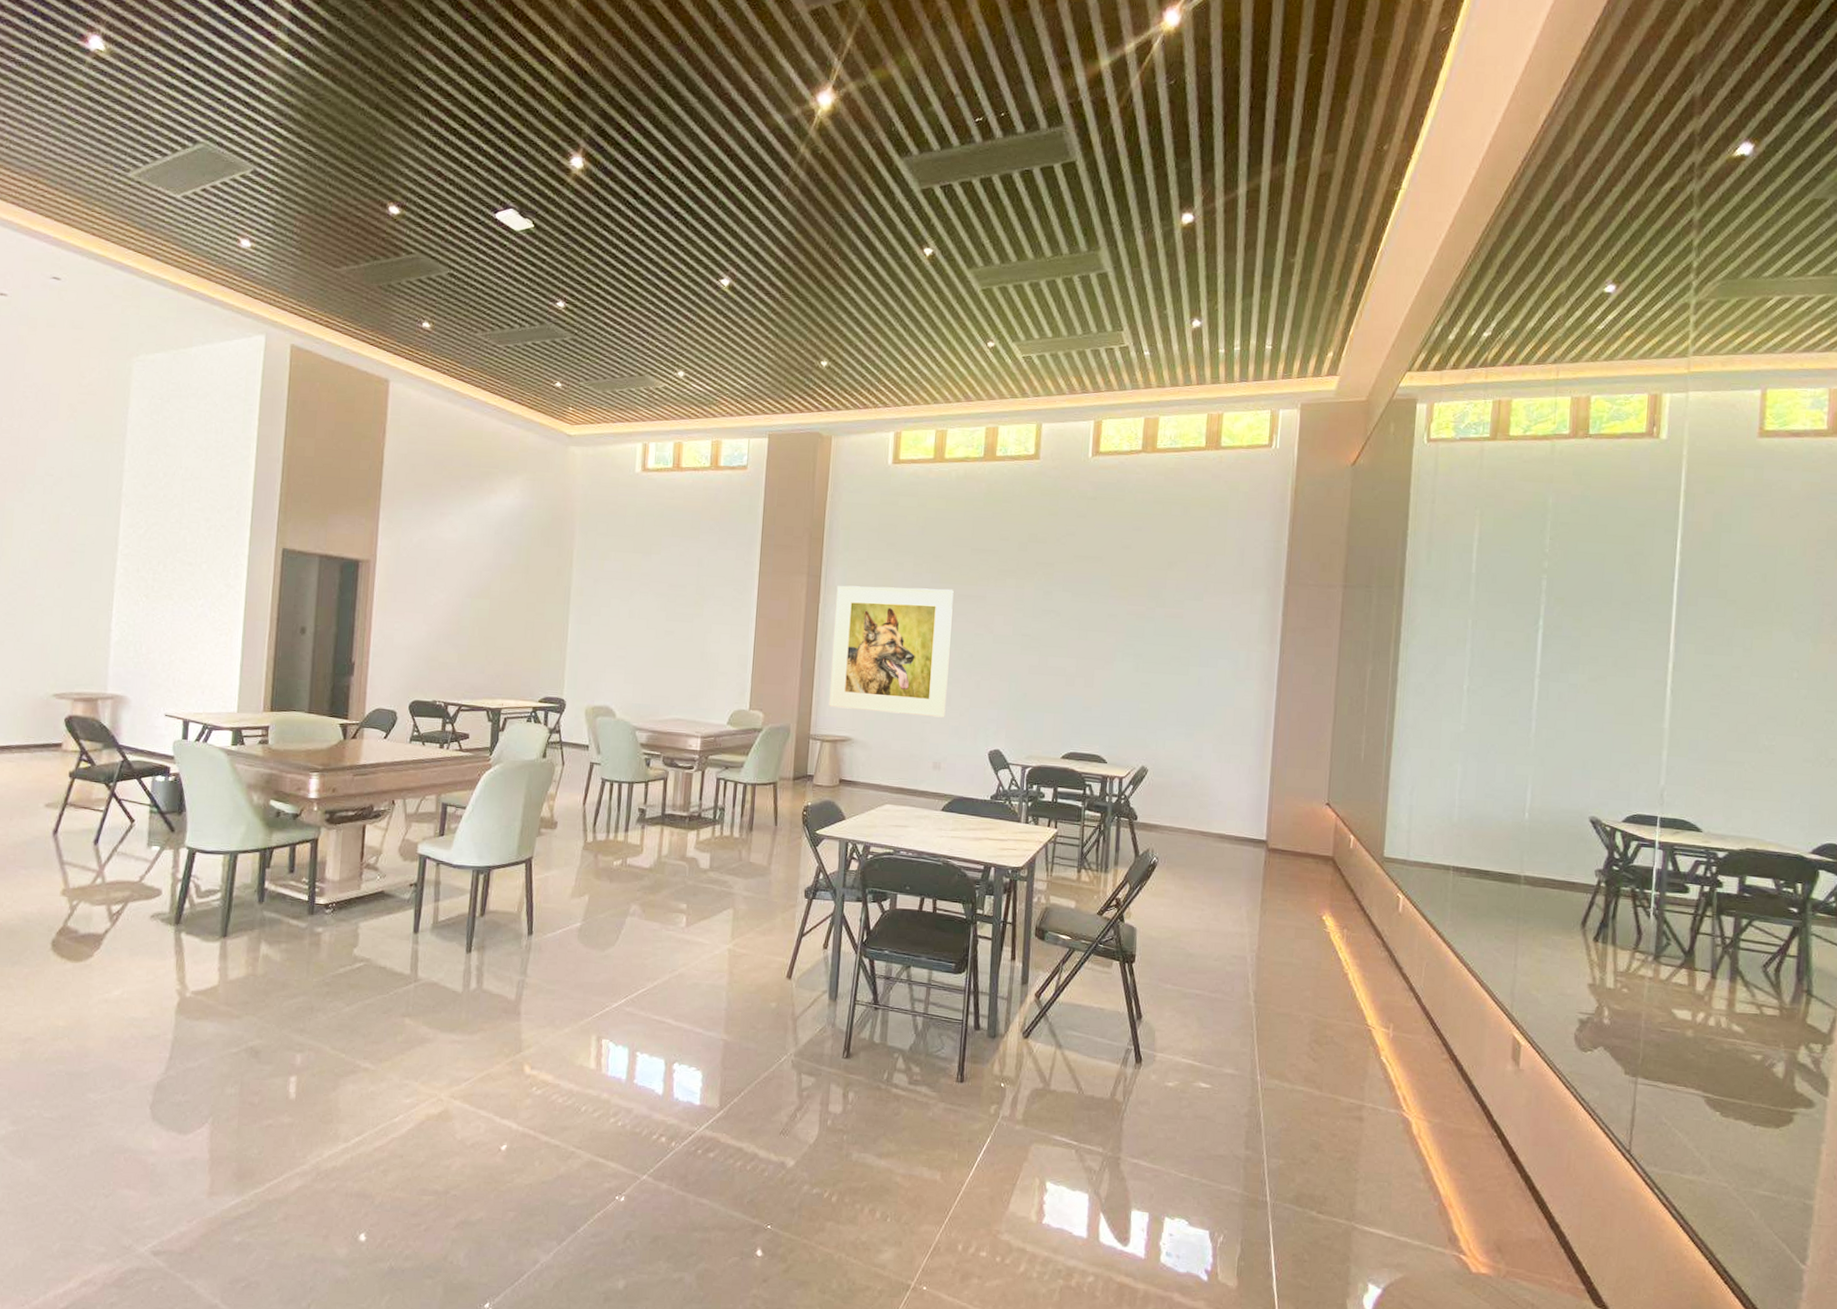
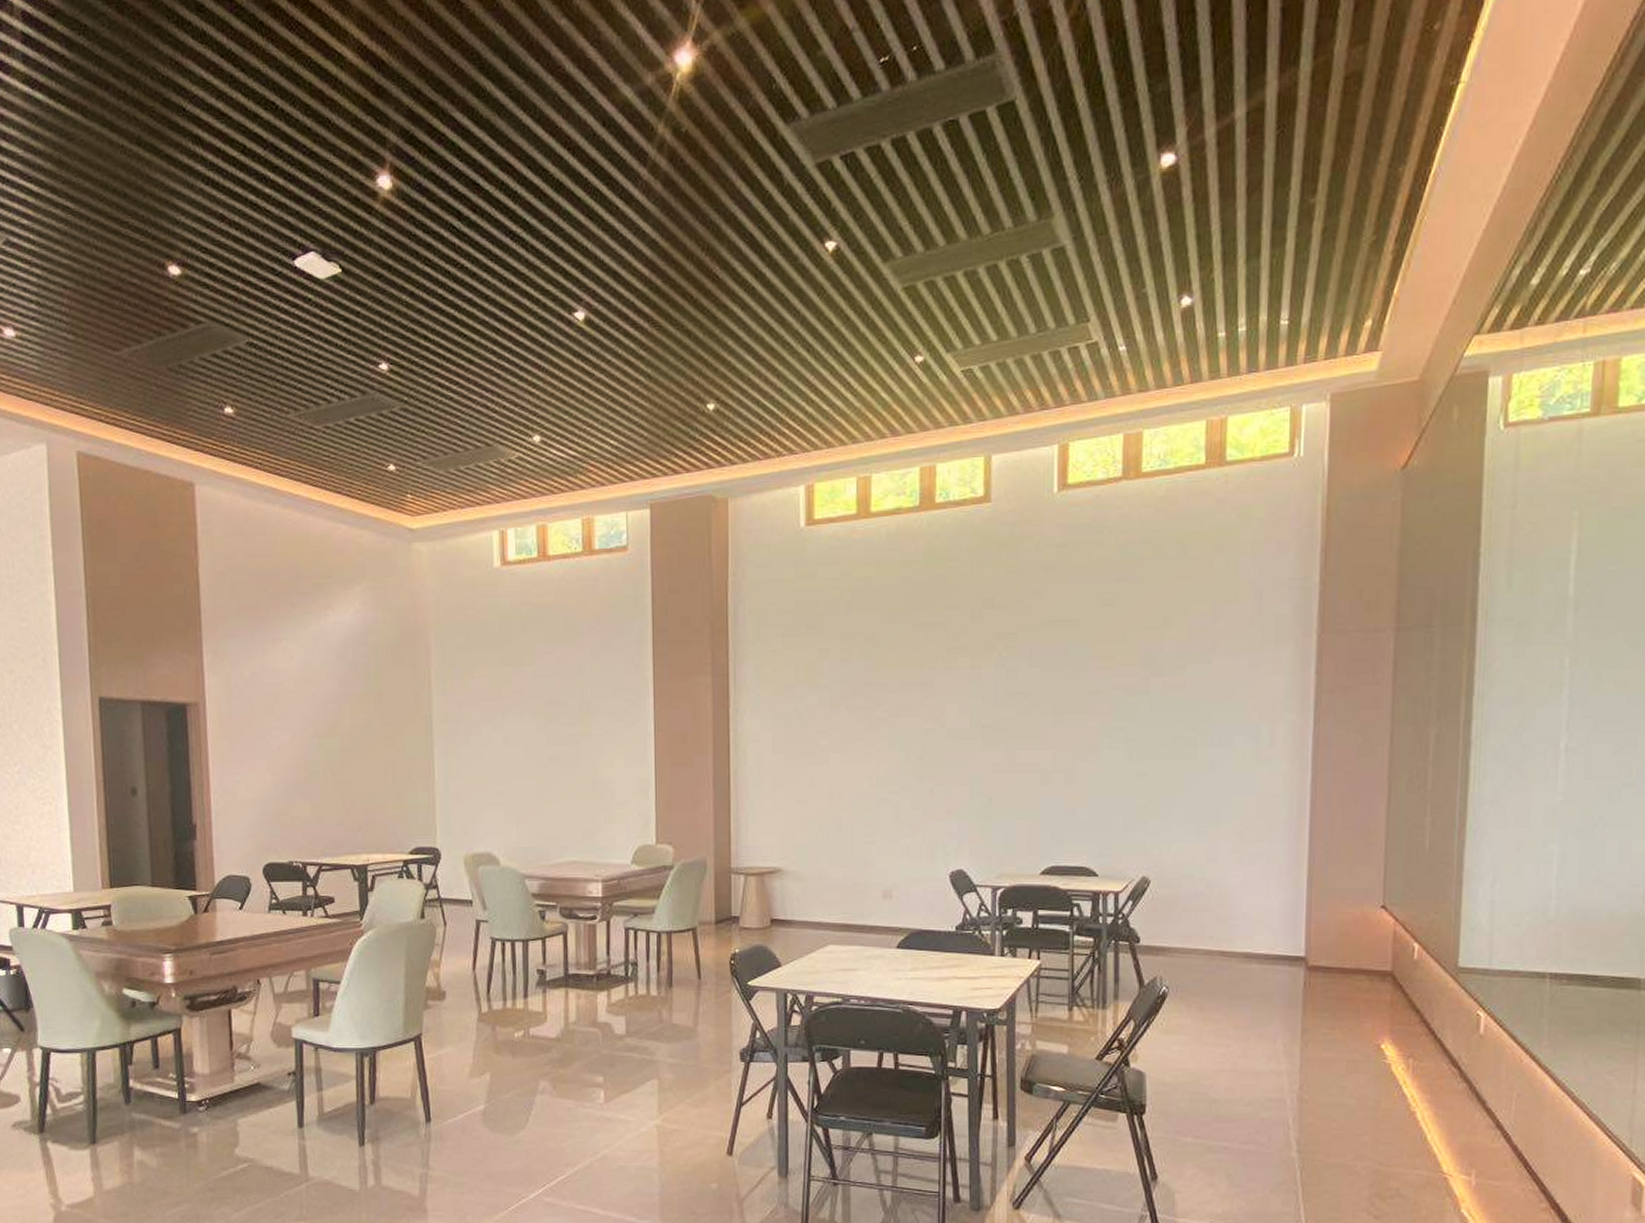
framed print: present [828,585,954,718] -> none [749,676,893,836]

